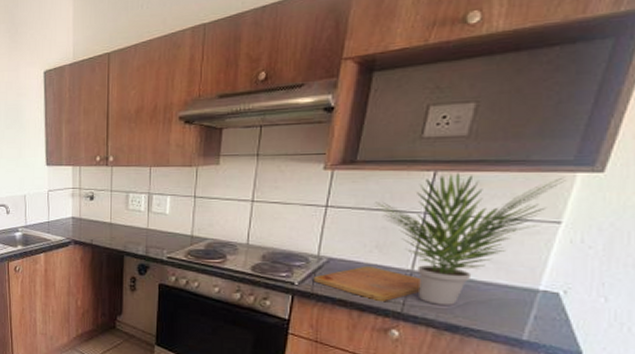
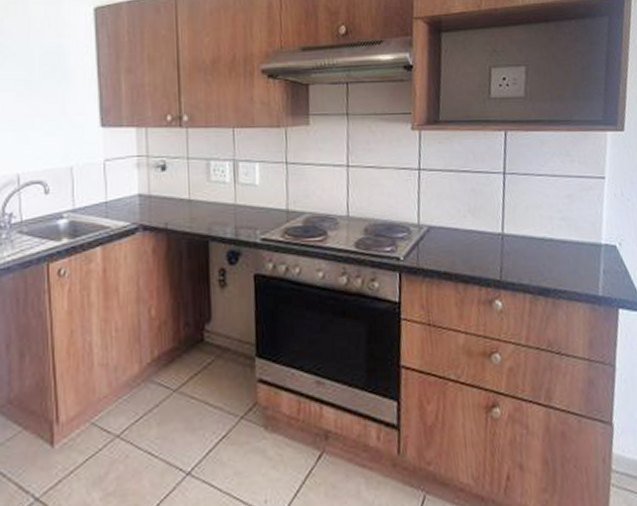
cutting board: present [314,265,421,302] -> none [418,231,513,271]
potted plant: present [375,172,565,305] -> none [461,132,600,268]

